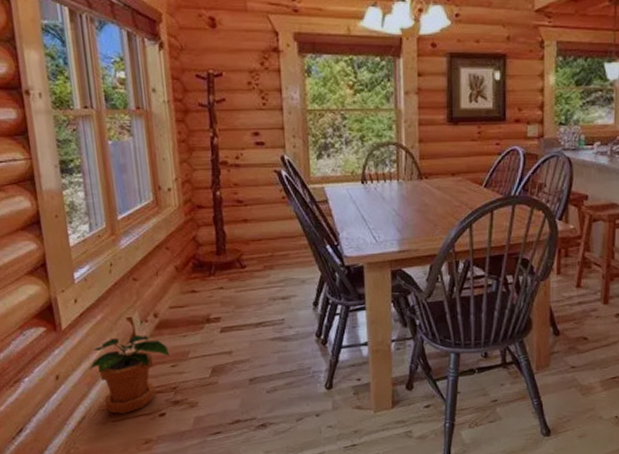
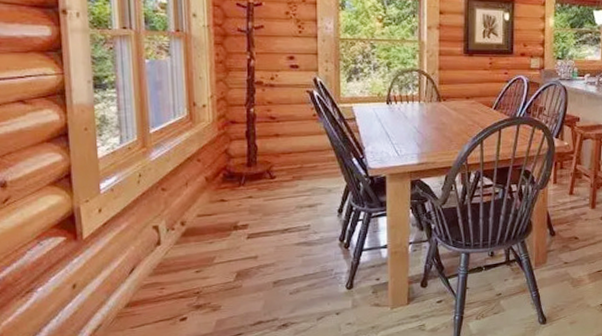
potted plant: present [89,335,169,414] -> none [109,242,194,320]

